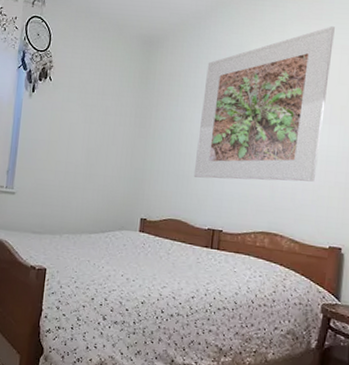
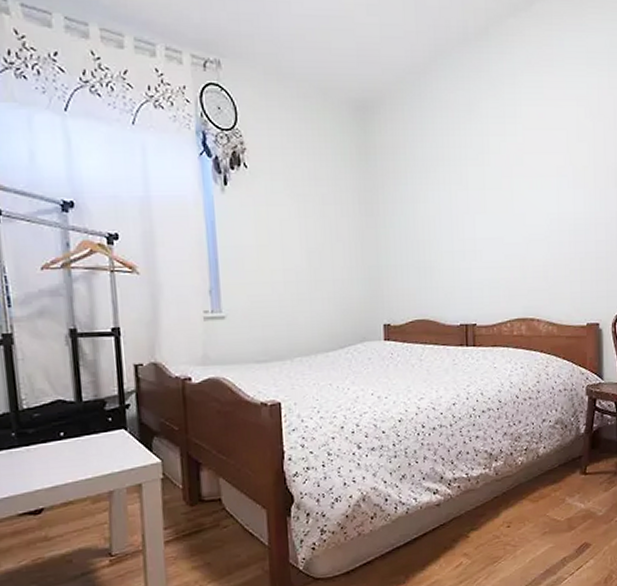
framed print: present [193,26,335,182] -> none [435,74,568,267]

